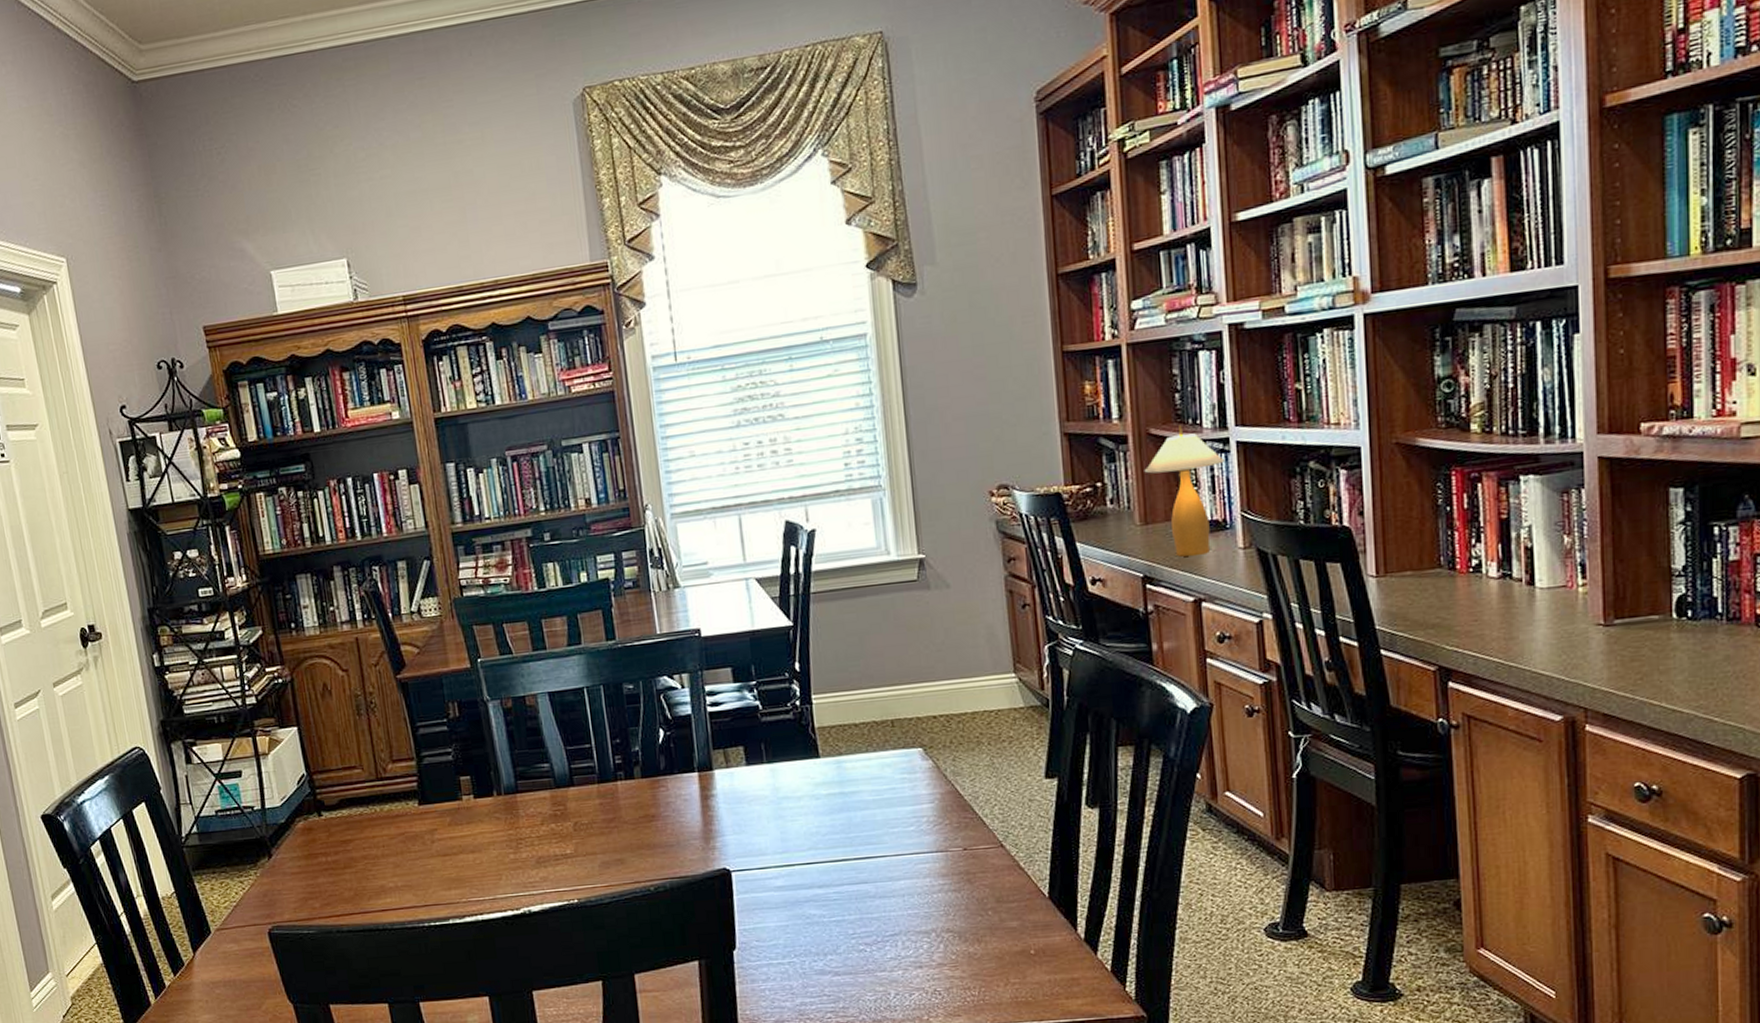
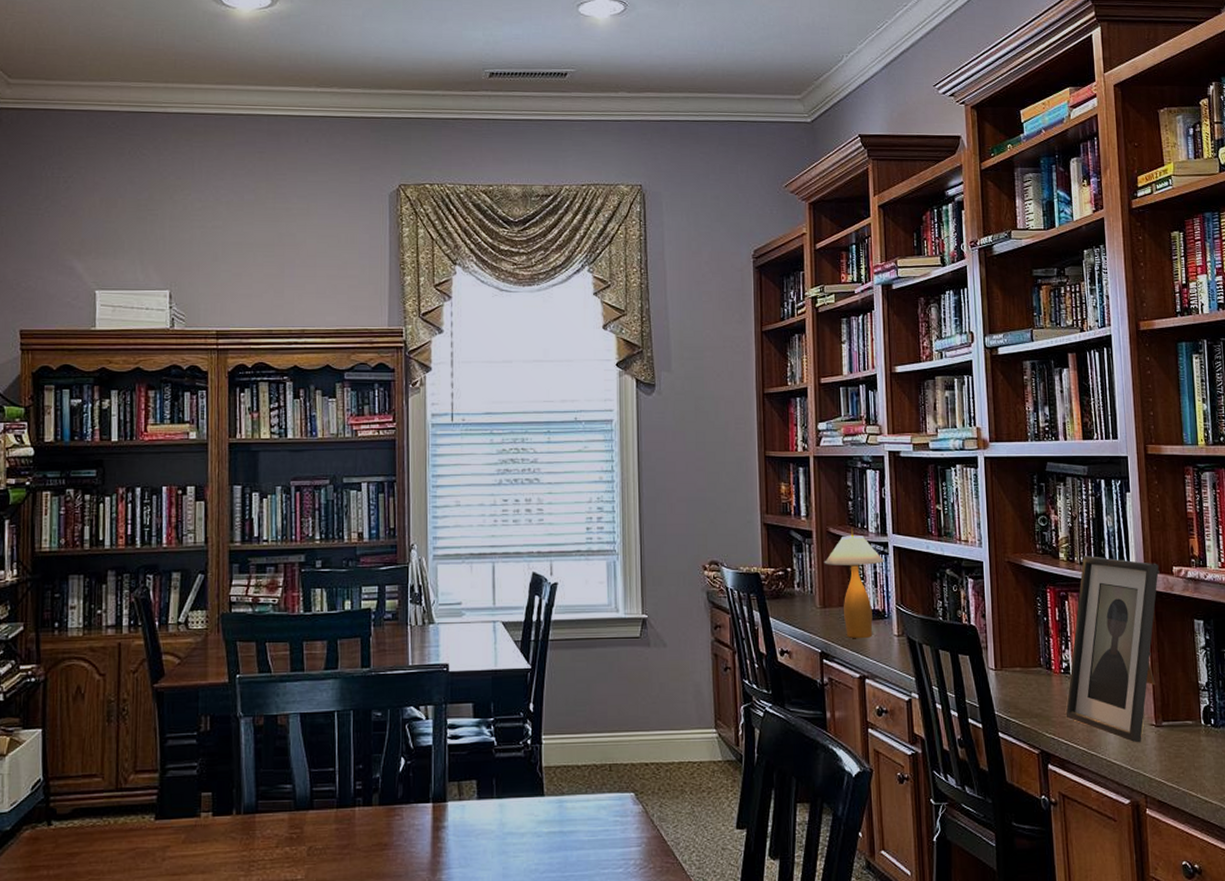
picture frame: none [1474,421,1620,648] -> present [1065,556,1160,743]

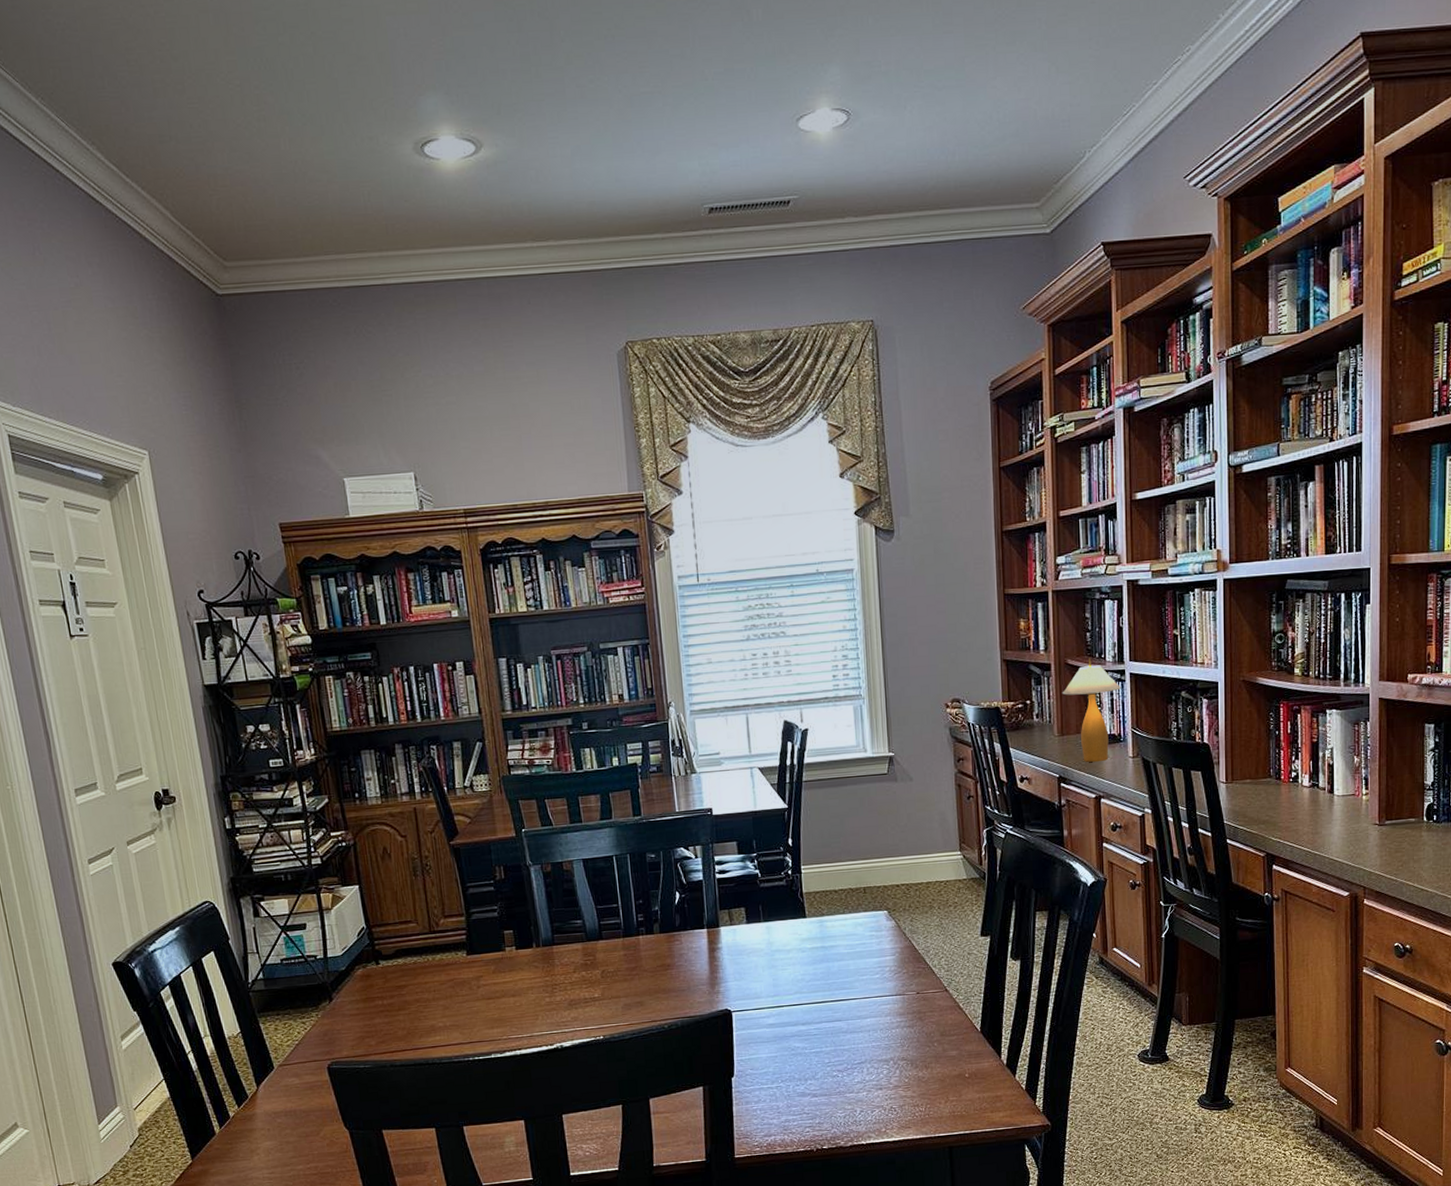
picture frame: present [1065,556,1160,743] -> none [1292,669,1394,842]

